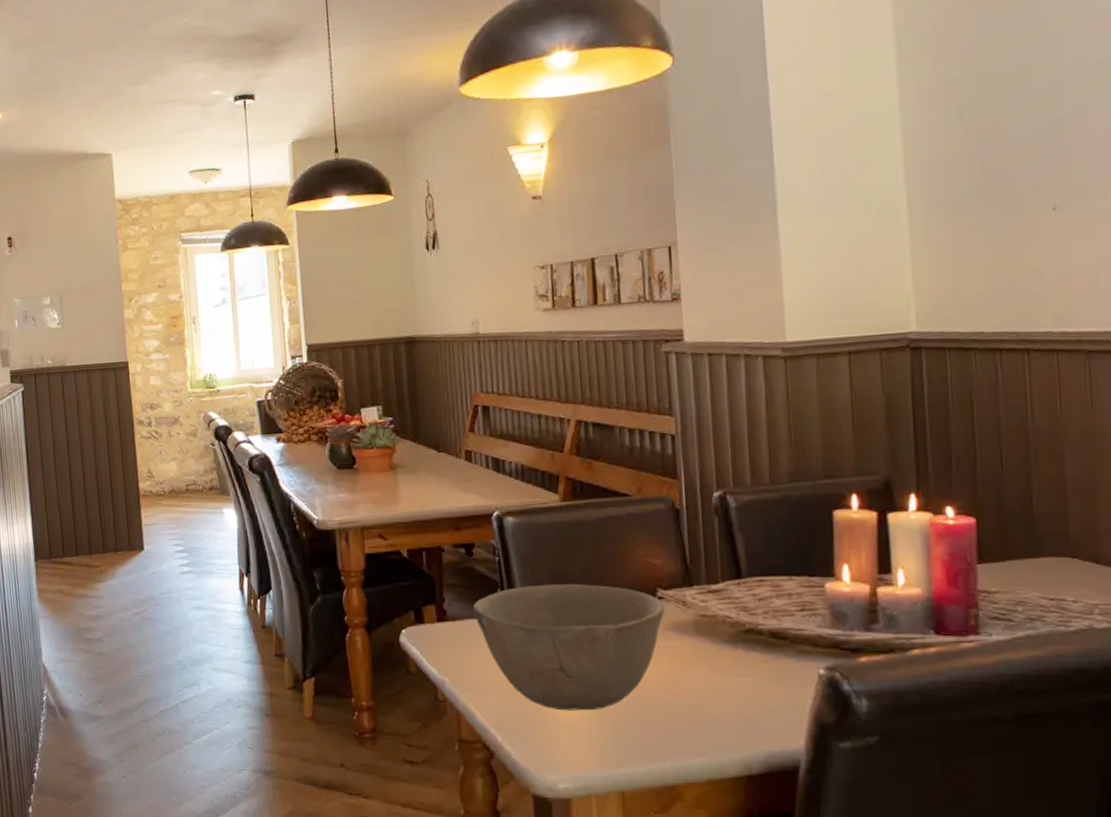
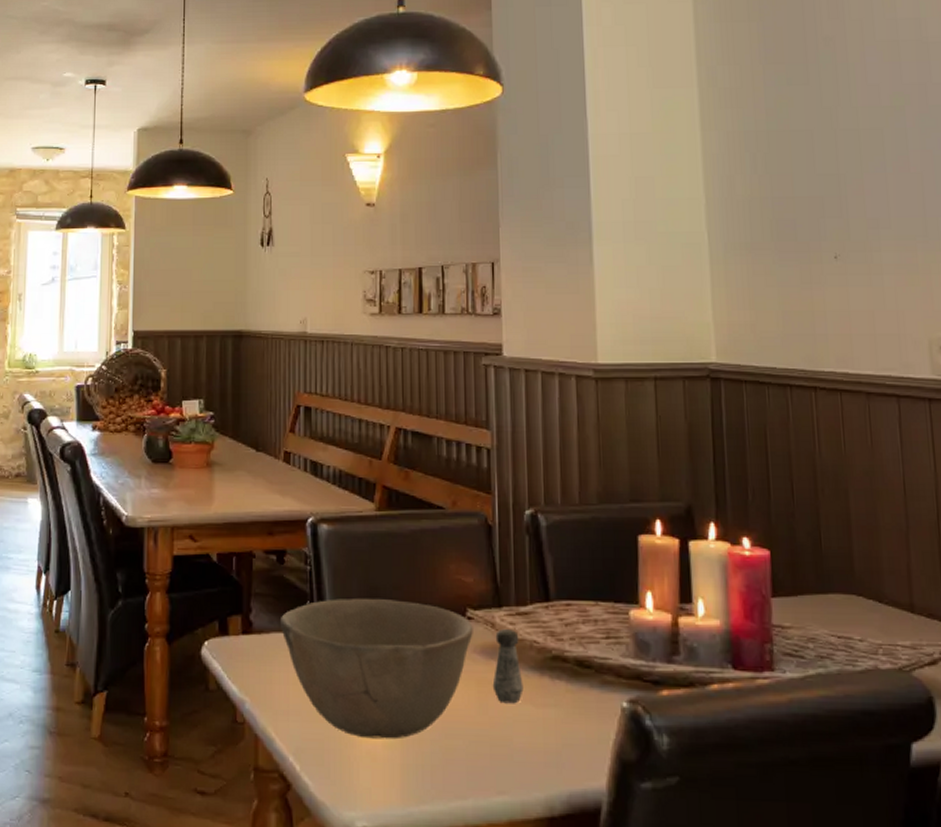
salt shaker: none [686,607,718,675] -> present [492,629,524,704]

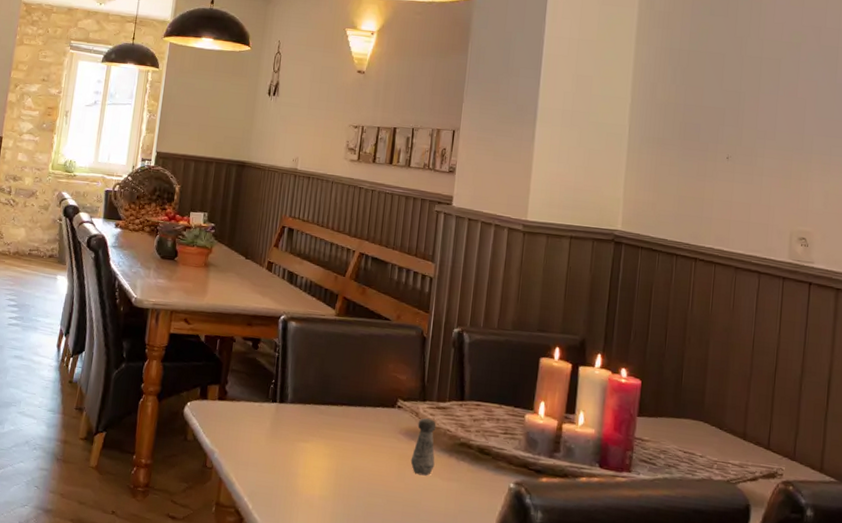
bowl: present [279,597,473,740] -> none [249,380,401,493]

